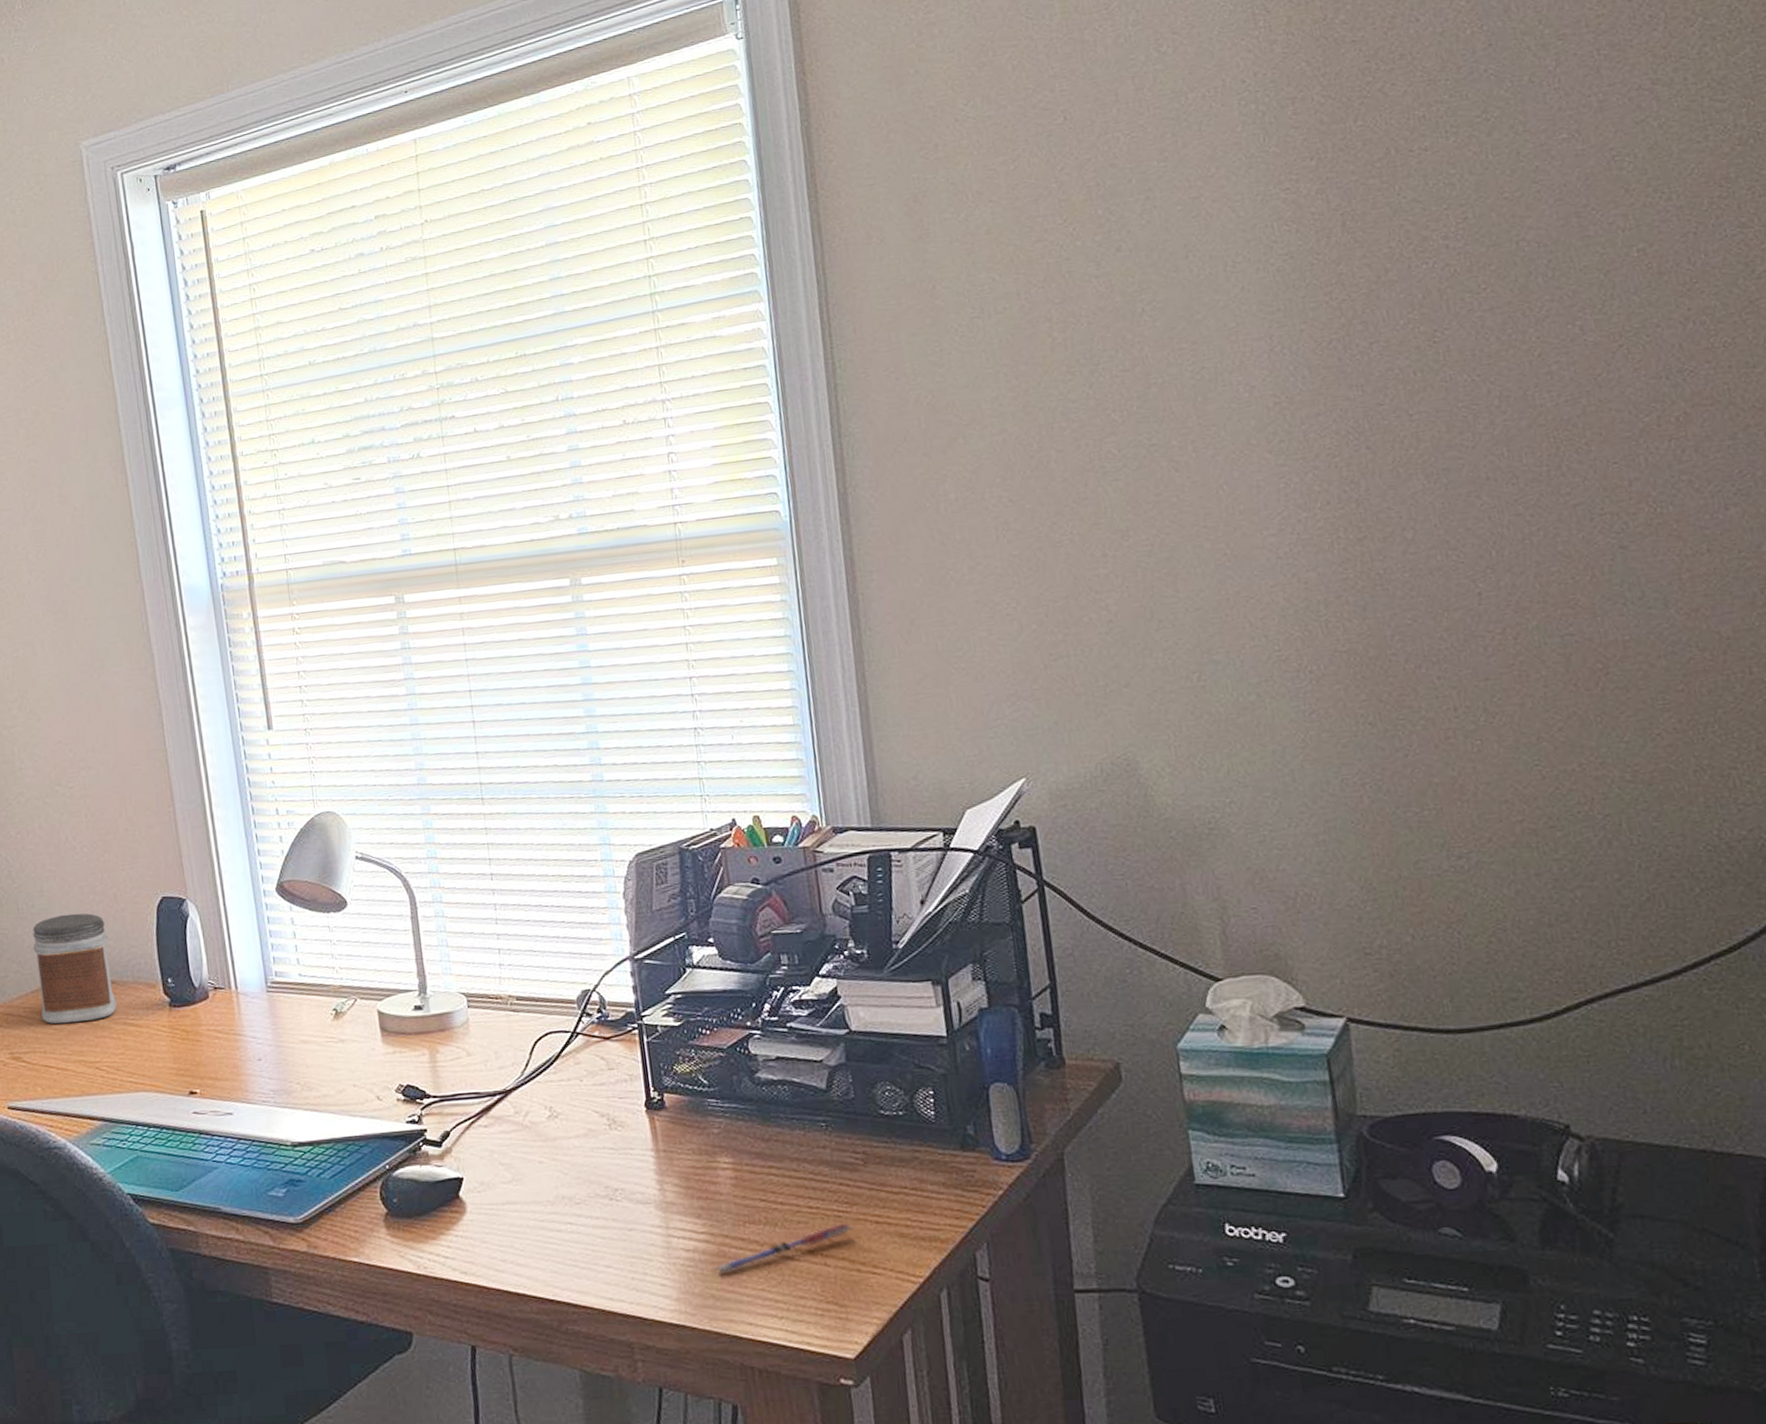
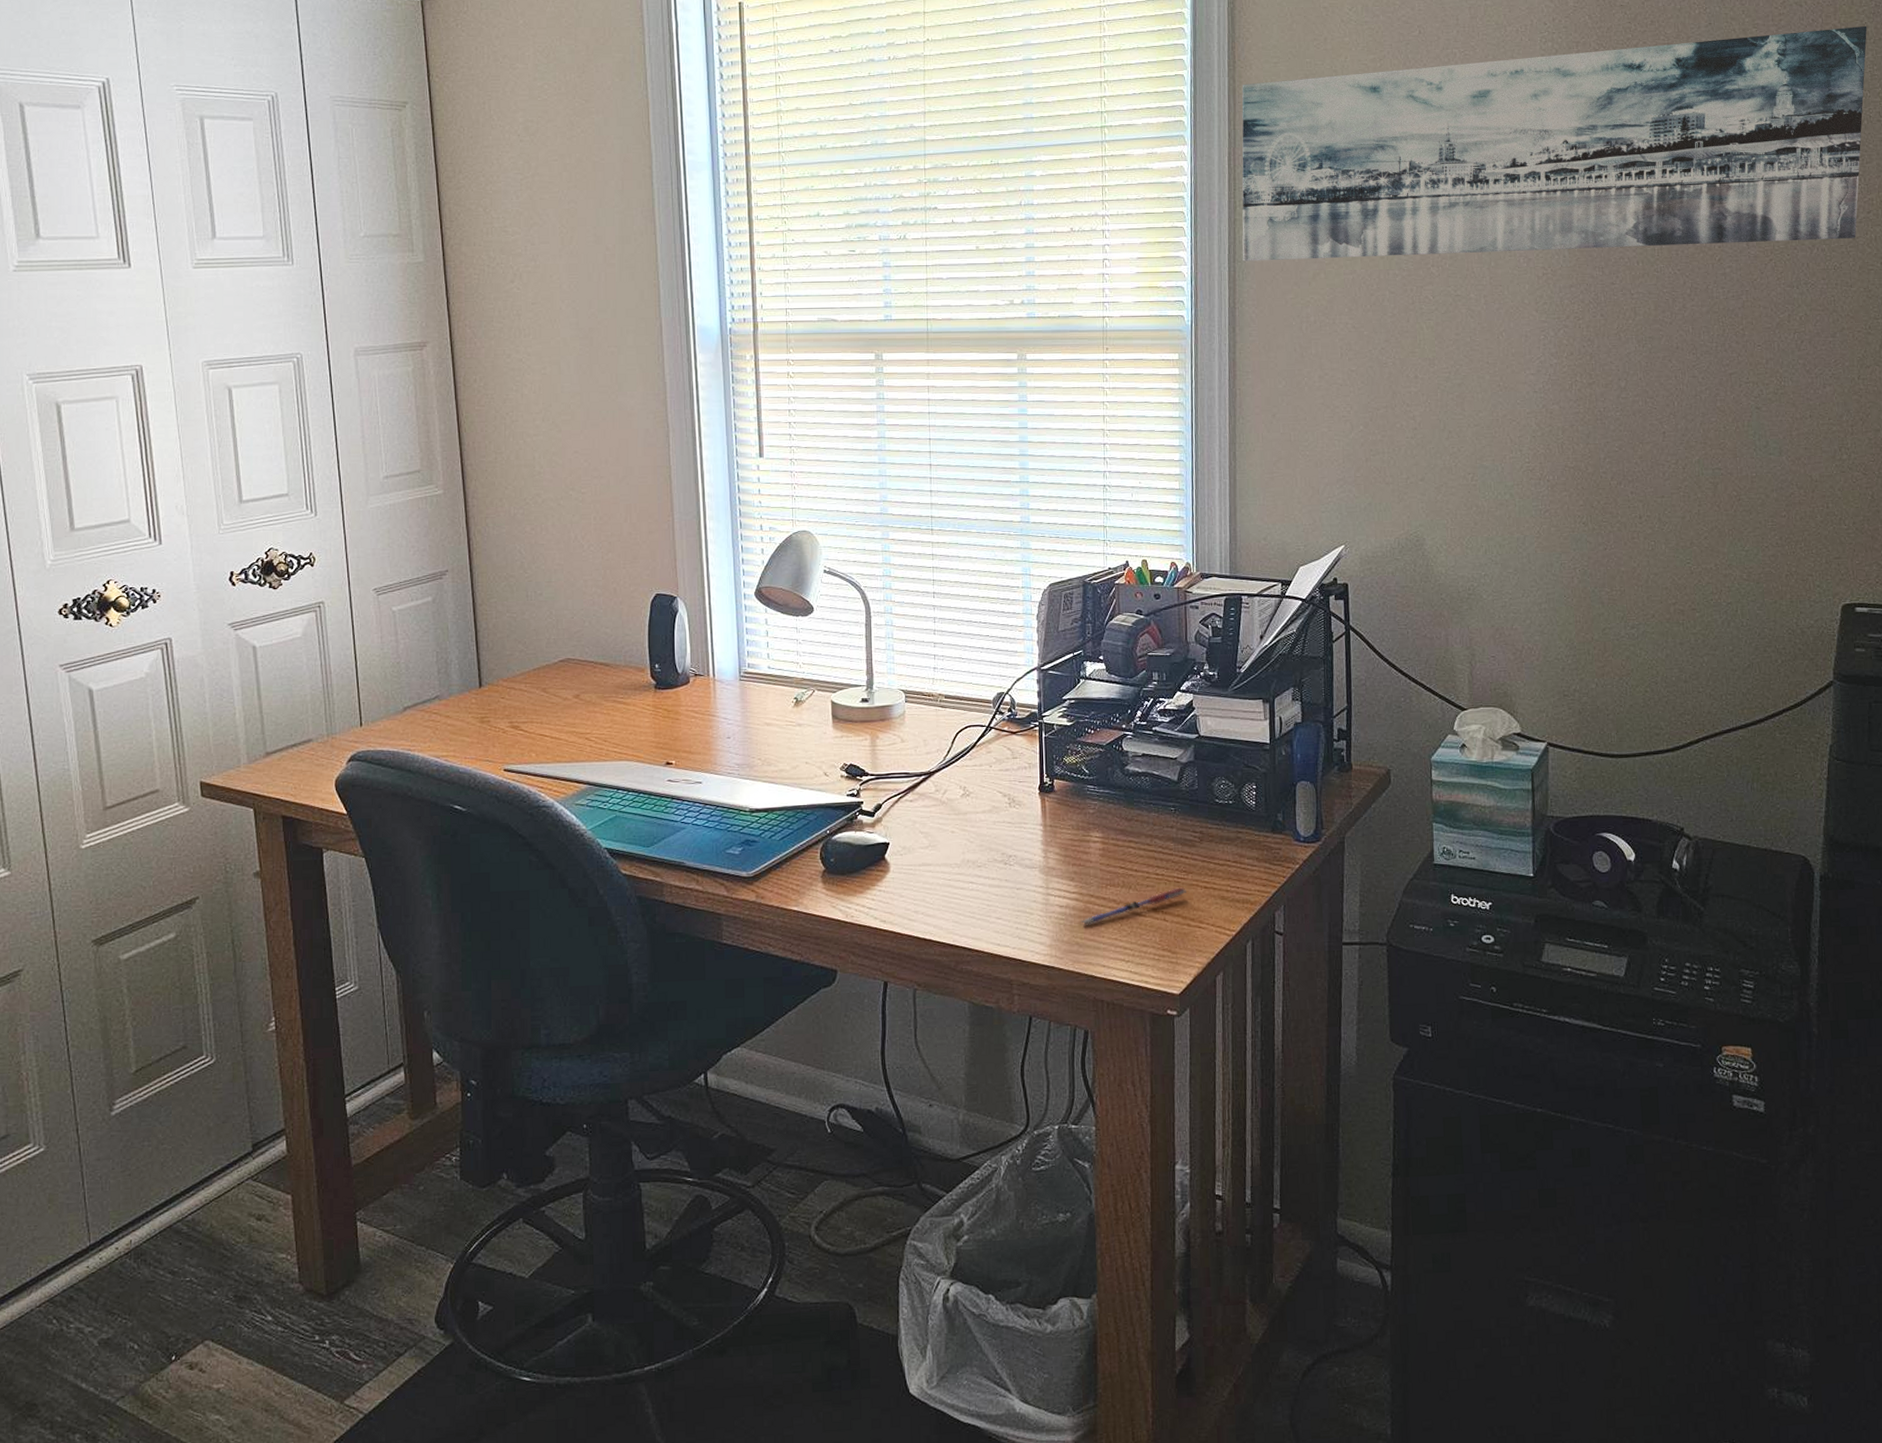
jar: present [32,913,117,1024] -> none [538,603,609,699]
wall art: none [829,11,1755,435] -> present [1242,25,1867,261]

